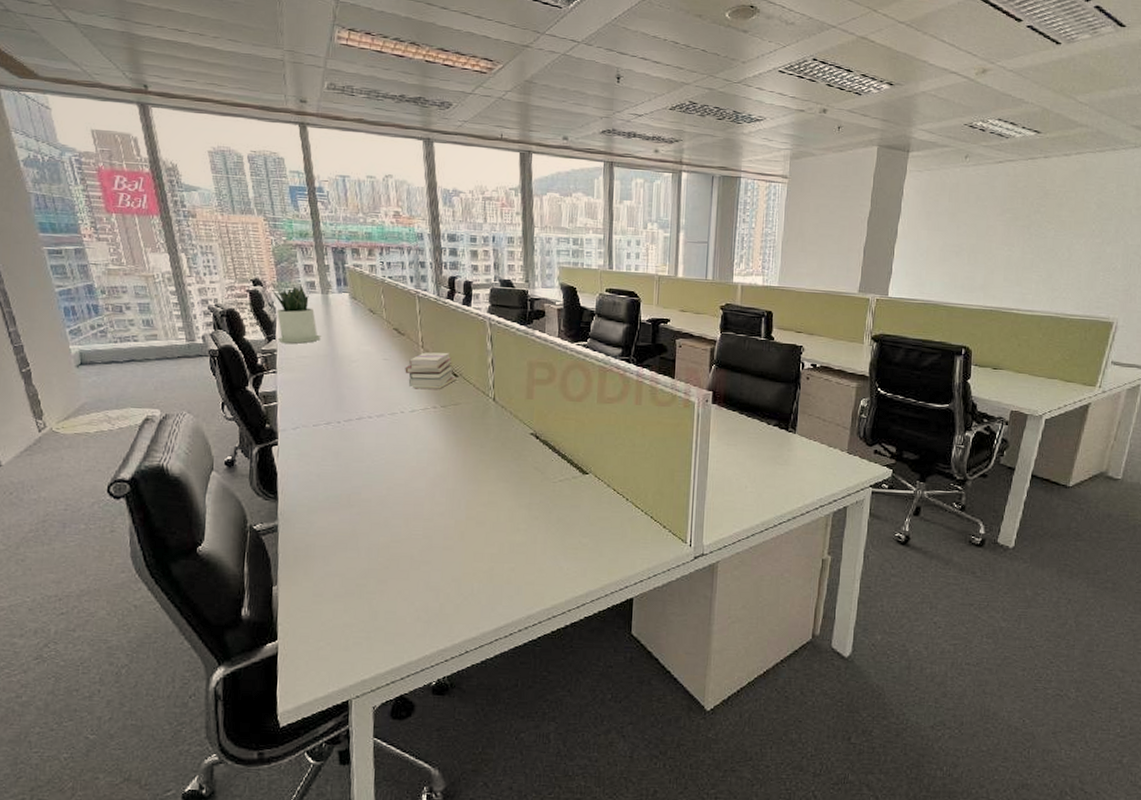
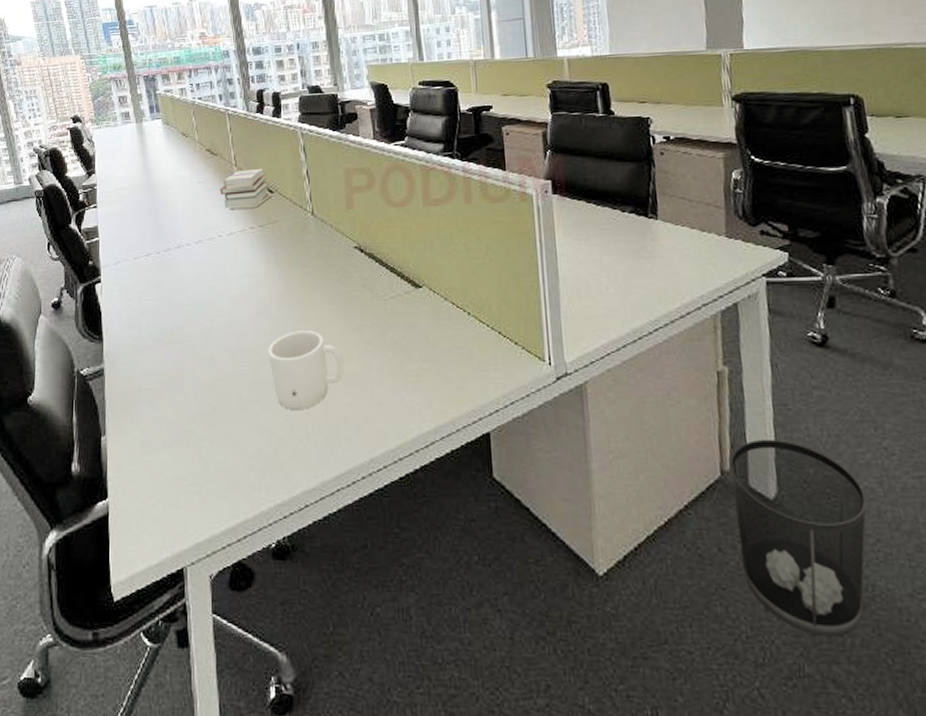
planter: present [271,285,321,344] -> none [89,117,137,176]
mug: none [441,503,512,571] -> present [268,331,344,409]
waste bin: none [817,612,915,755] -> present [729,439,867,637]

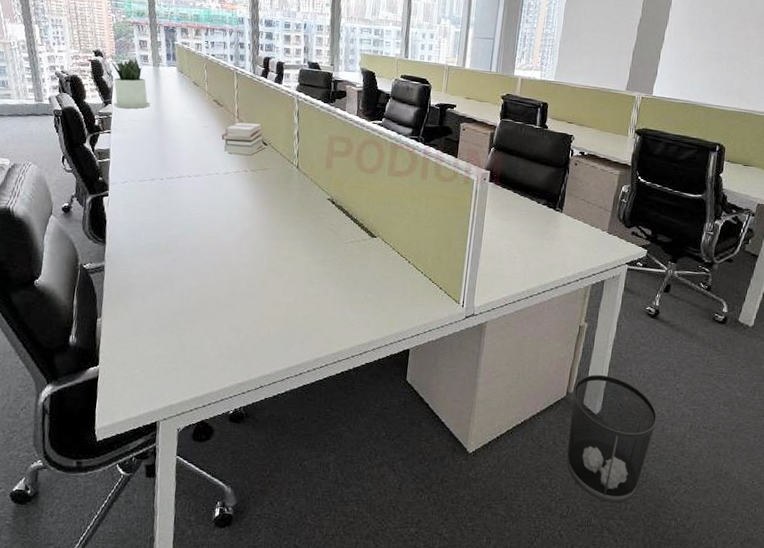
planter: none [89,117,137,176] -> present [110,58,151,109]
mug: present [268,331,344,409] -> none [245,257,307,317]

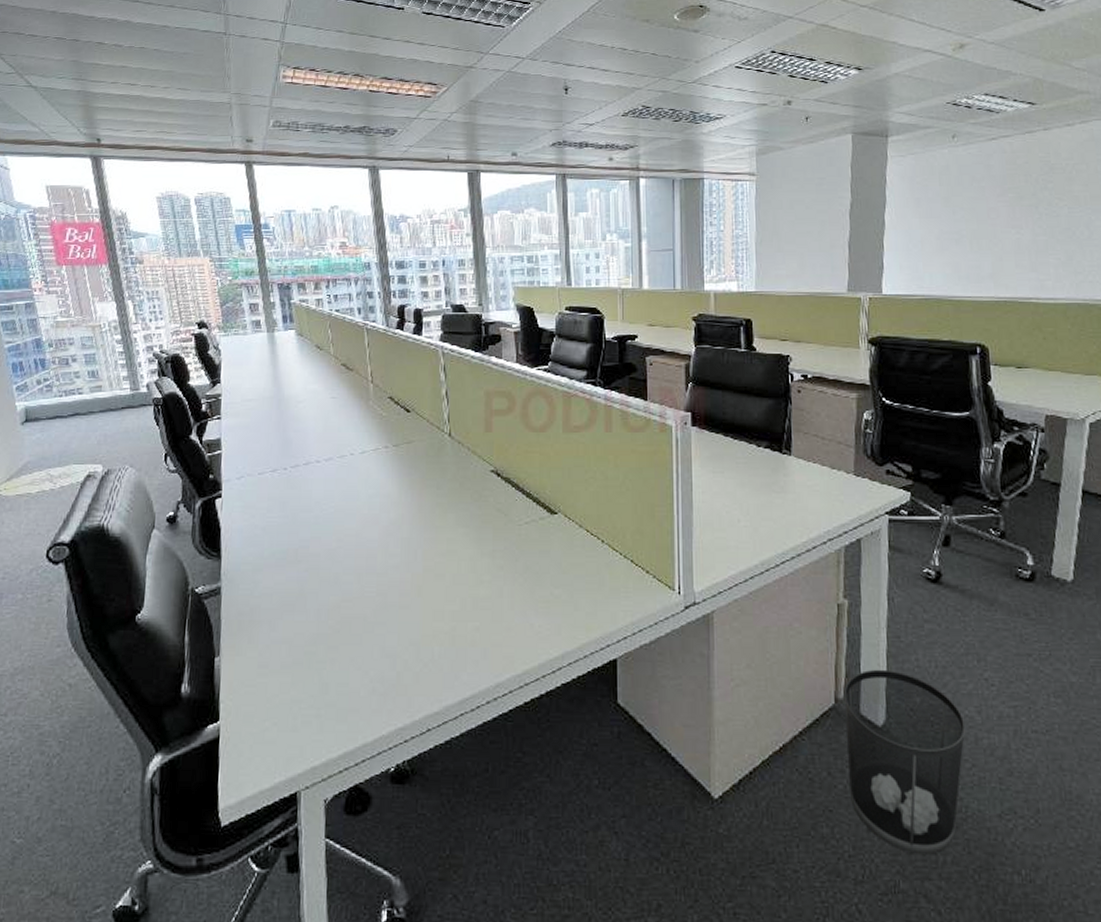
planter: present [110,58,151,109] -> none [216,325,267,386]
books: present [221,122,266,156] -> none [354,386,409,427]

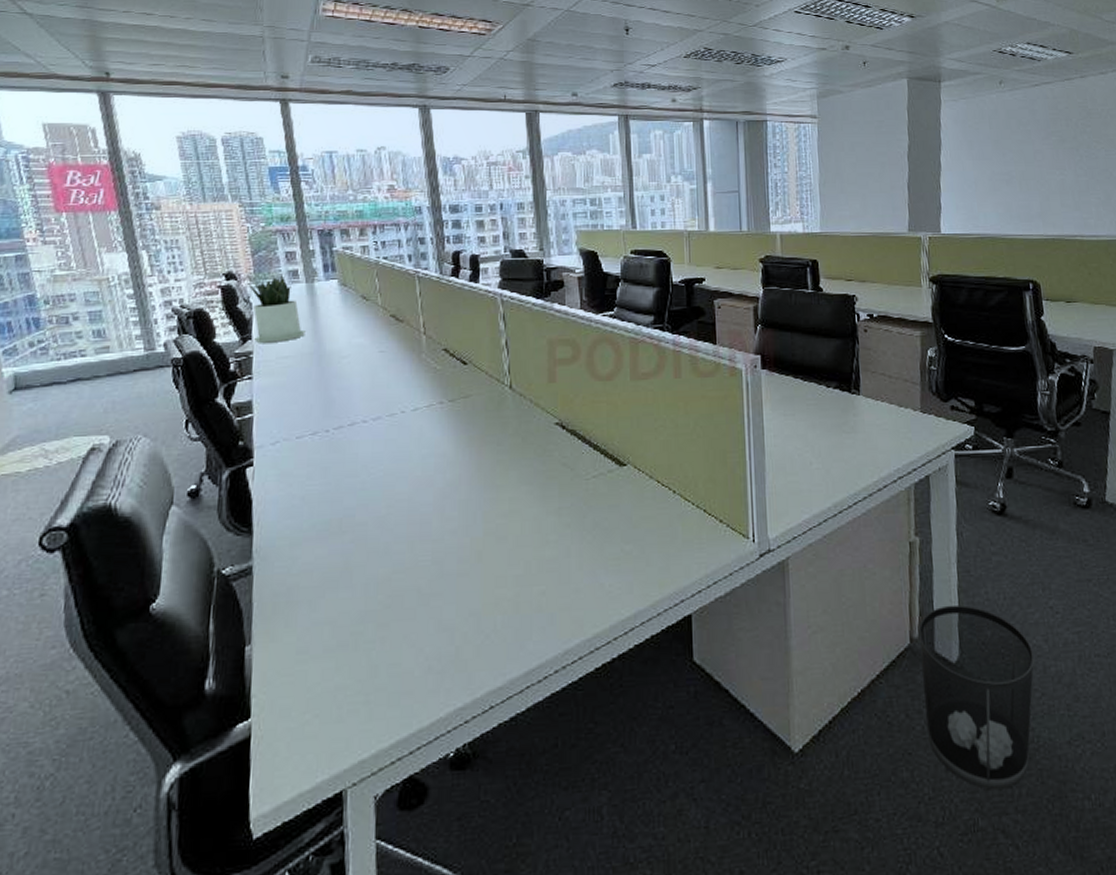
planter: none [216,325,267,386] -> present [246,275,305,343]

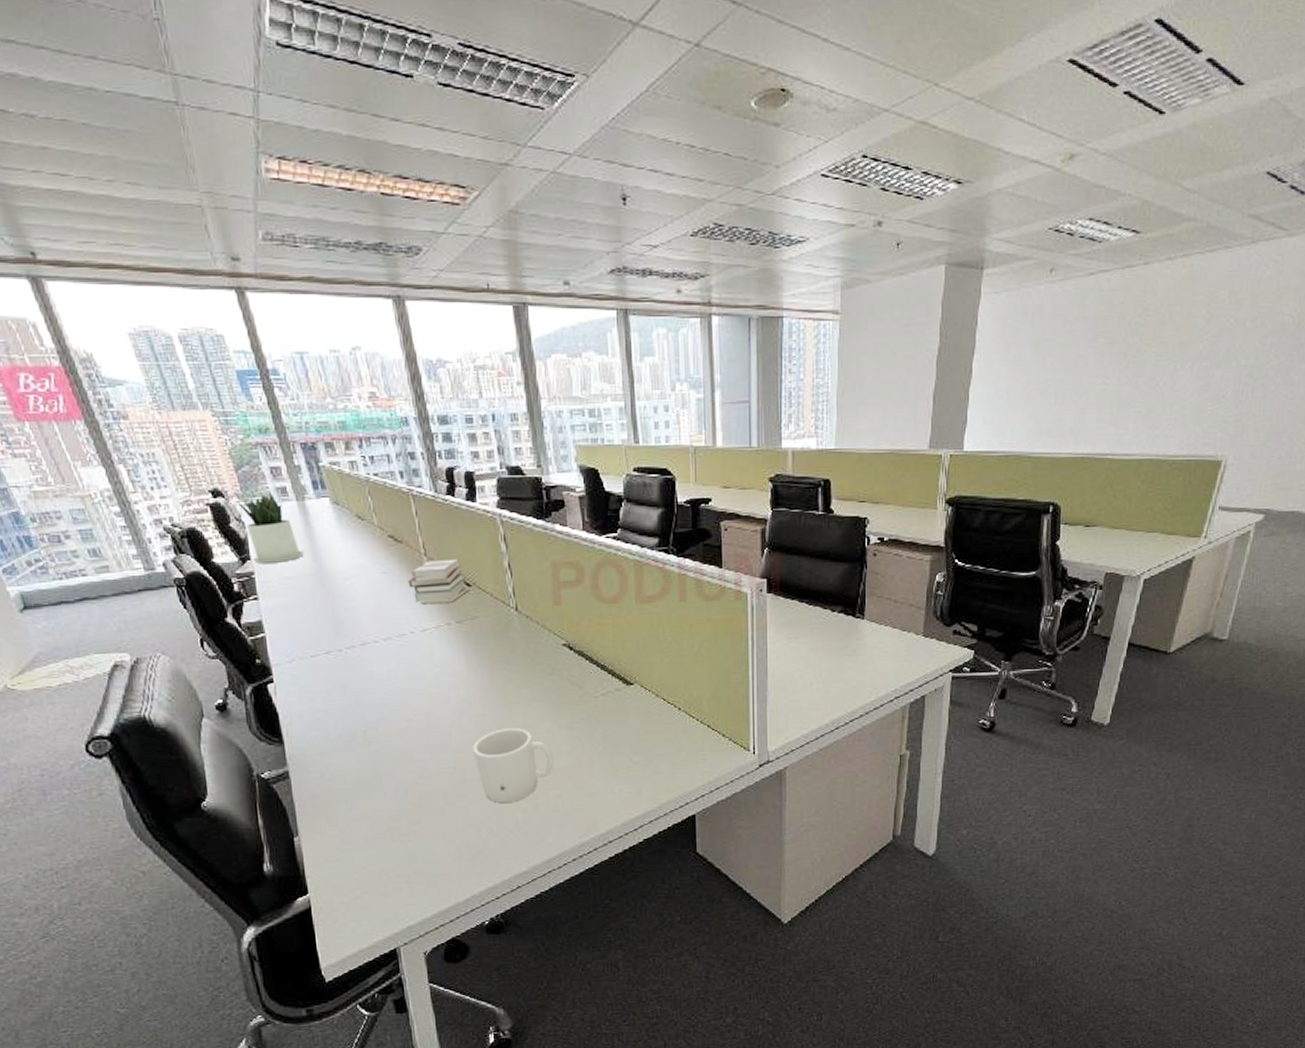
books: none [405,337,466,382] -> present [408,558,470,603]
mug: none [454,514,539,602] -> present [473,728,554,803]
waste bin: present [918,604,1035,790] -> none [901,808,1004,952]

